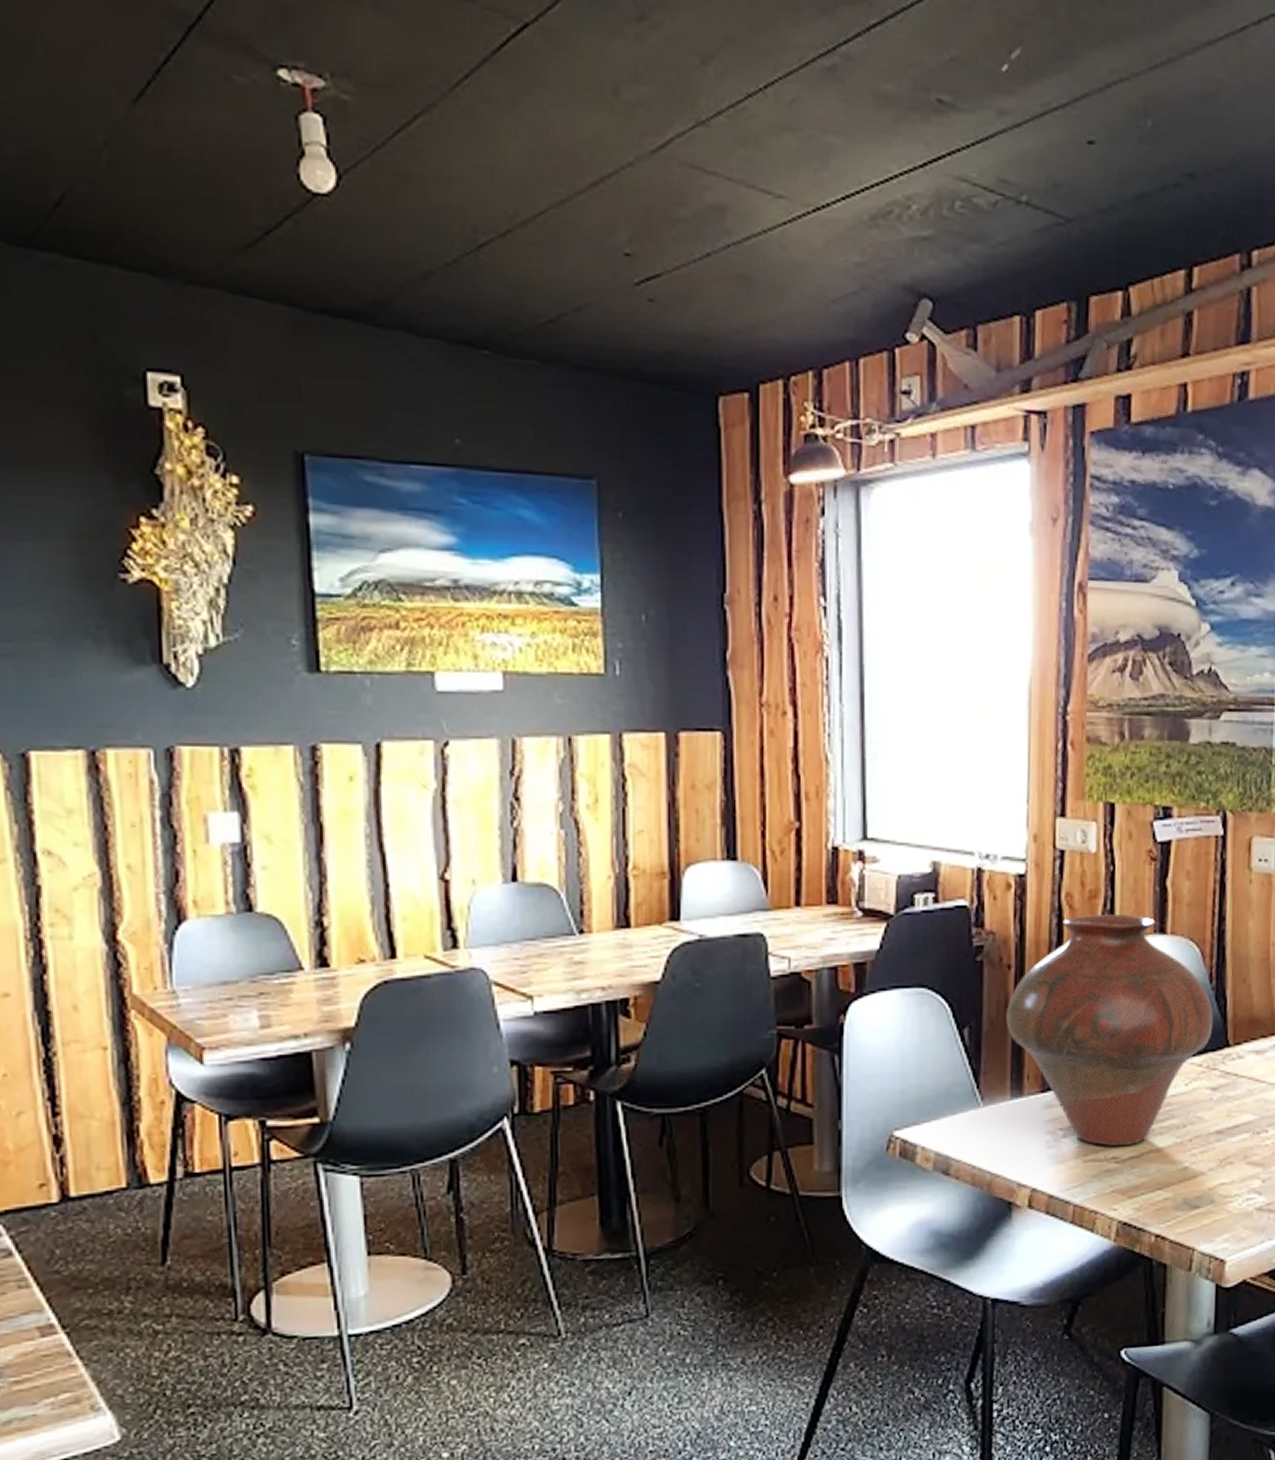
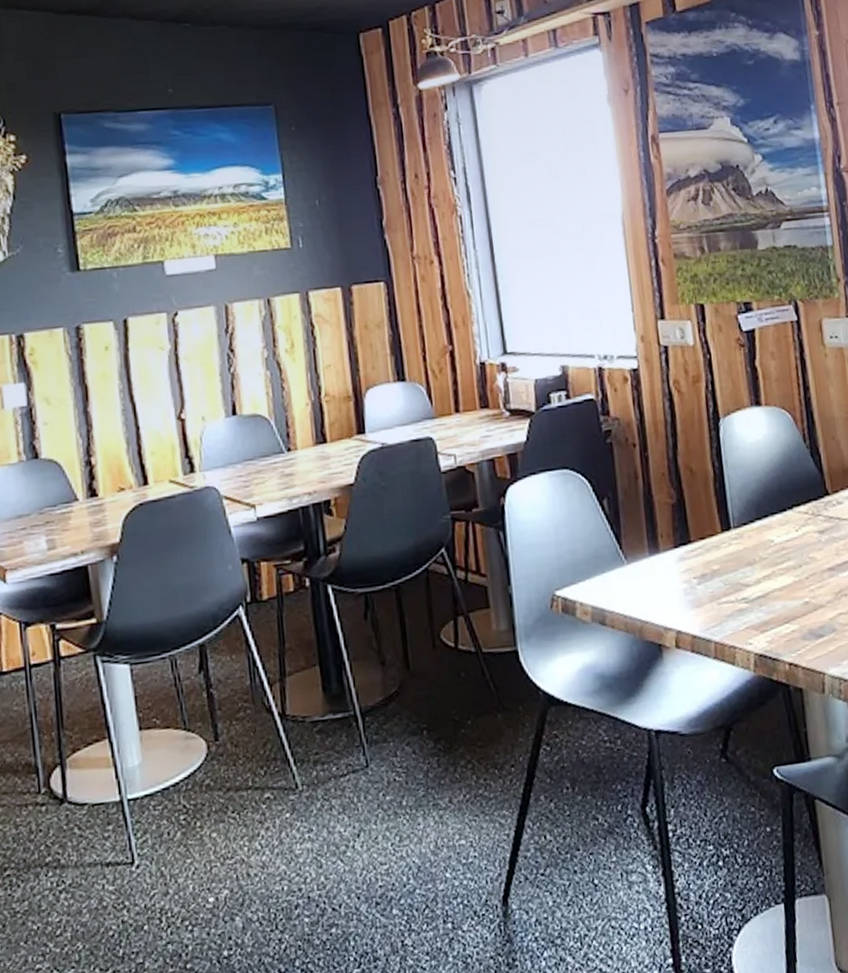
vase: present [1006,914,1214,1147] -> none [636,392,813,589]

